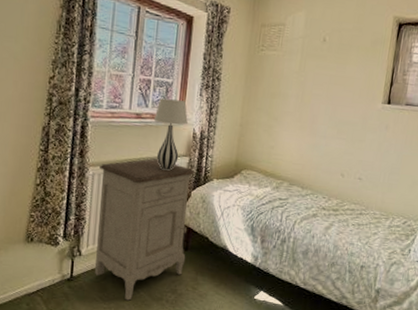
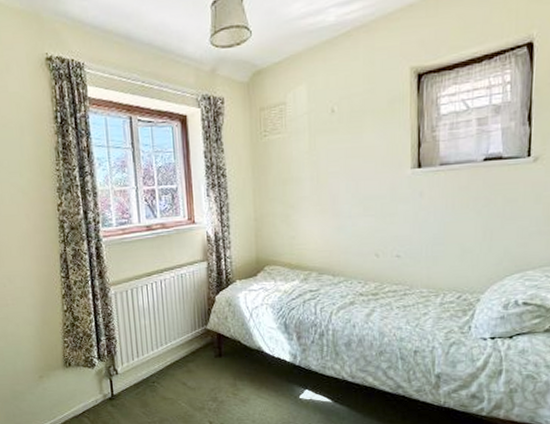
nightstand: present [95,158,195,301] -> none [119,269,221,413]
table lamp: present [153,98,188,170] -> none [164,204,199,279]

